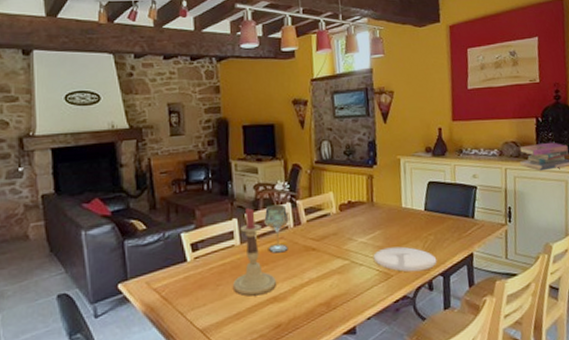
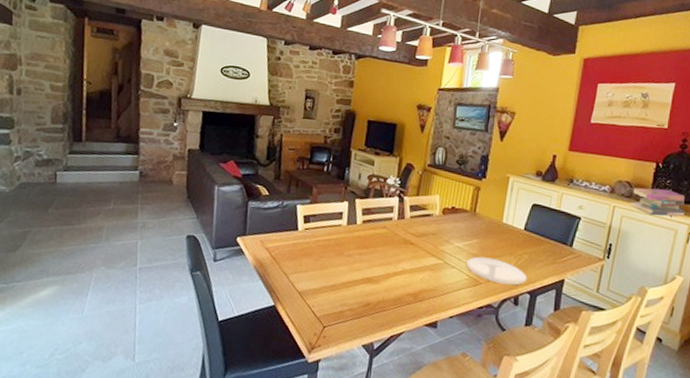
candlestick: present [233,207,276,296] -> none [334,193,373,274]
wine glass: present [264,204,289,253] -> none [371,196,395,241]

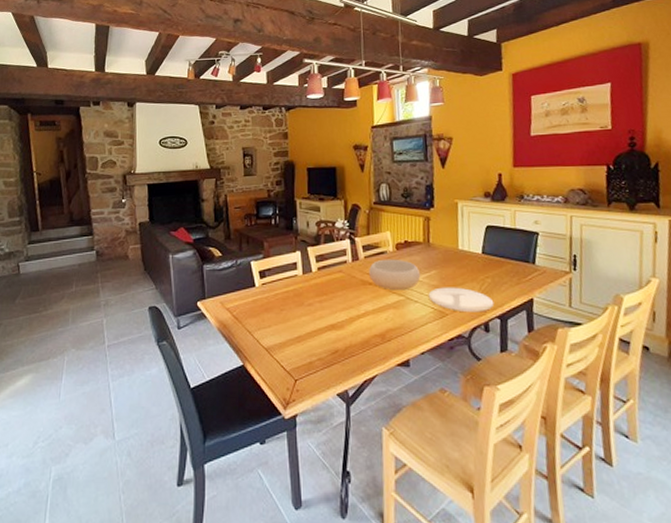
bowl: none [412,221,462,255] -> present [369,259,421,291]
books: present [629,187,686,217] -> none [586,190,648,220]

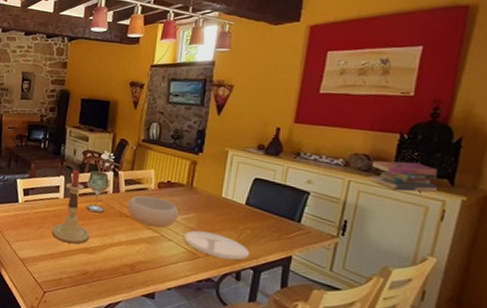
candlestick: none [295,241,334,322] -> present [52,168,89,244]
wine glass: none [325,241,348,285] -> present [87,170,110,213]
books: none [586,190,648,220] -> present [368,160,439,193]

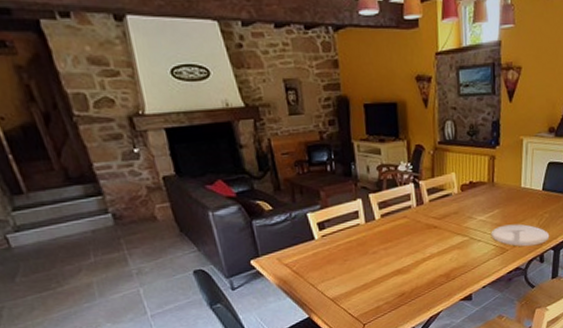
candlestick: present [52,168,89,244] -> none [360,188,400,270]
wine glass: present [87,170,110,213] -> none [388,185,412,231]
bowl: present [128,195,179,228] -> none [434,200,485,232]

